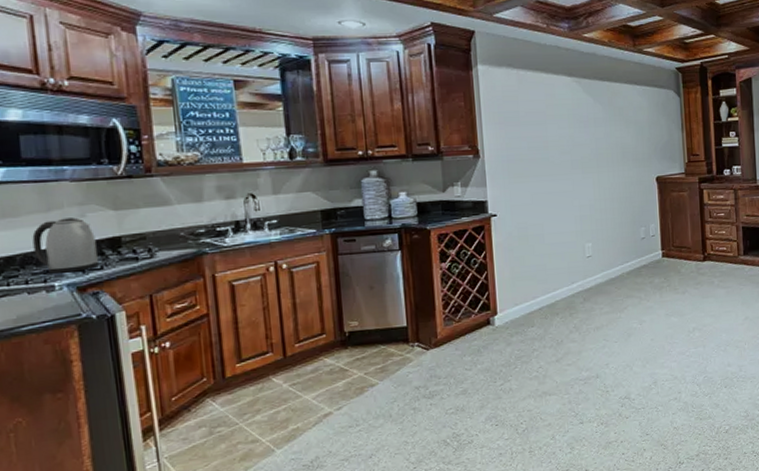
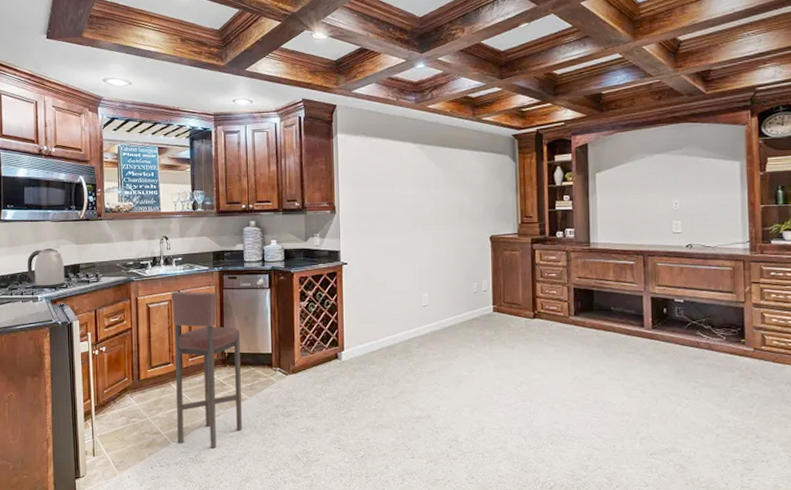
bar stool: none [265,259,373,450] -> present [172,291,242,448]

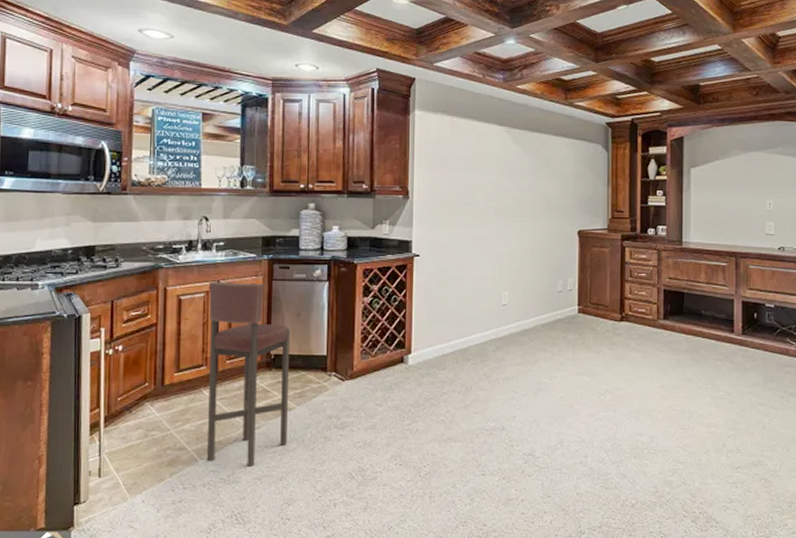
kettle: present [27,248,66,289] -> none [26,225,76,274]

